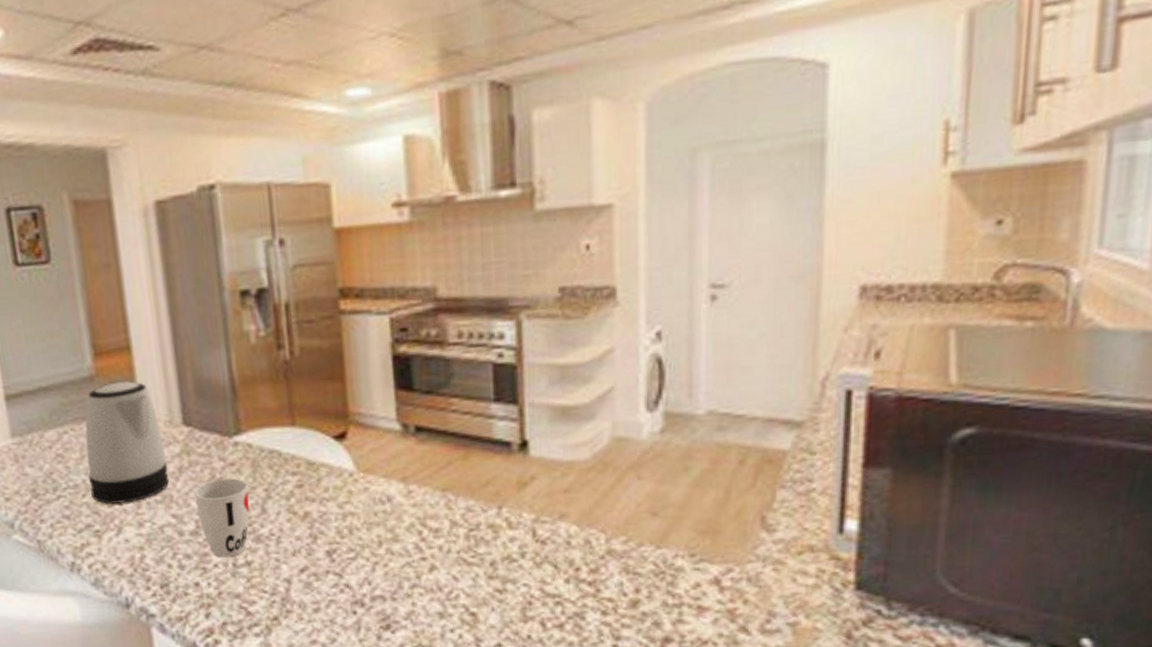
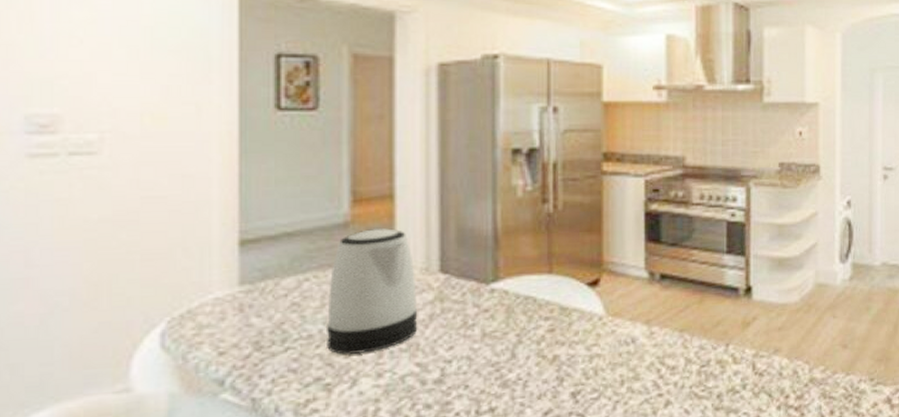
cup: present [194,478,250,558] -> none [443,324,500,406]

